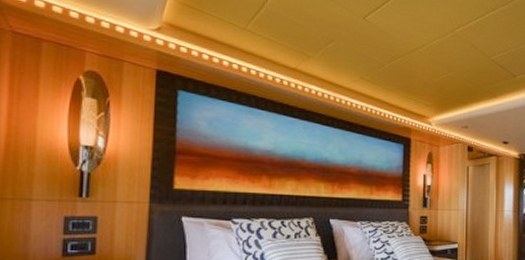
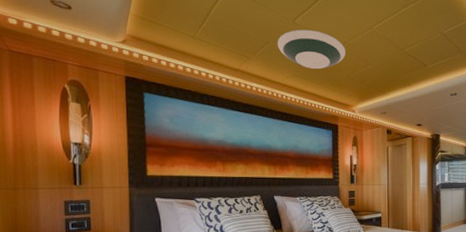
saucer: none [343,27,423,74] -> present [277,29,345,70]

